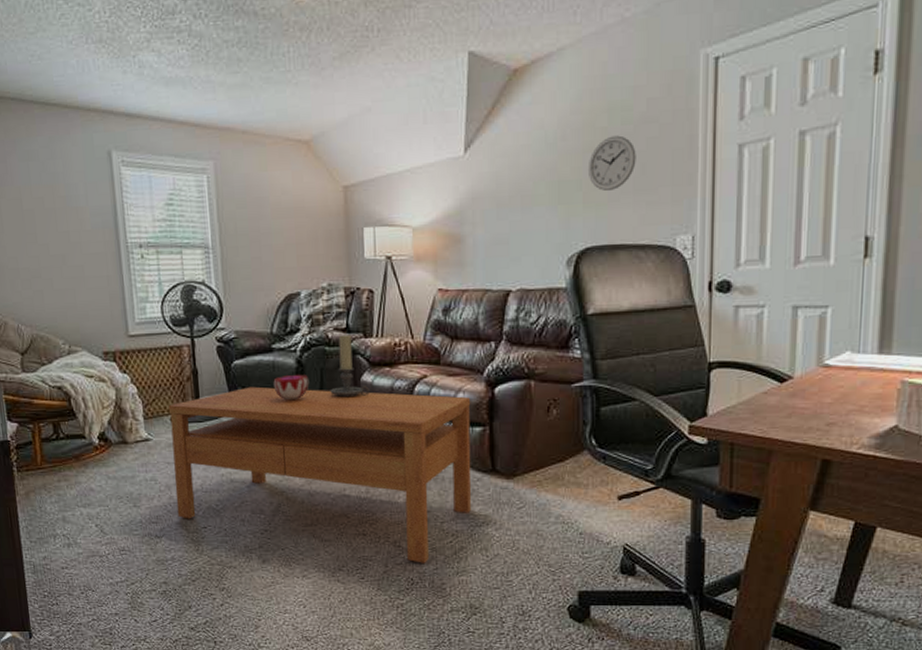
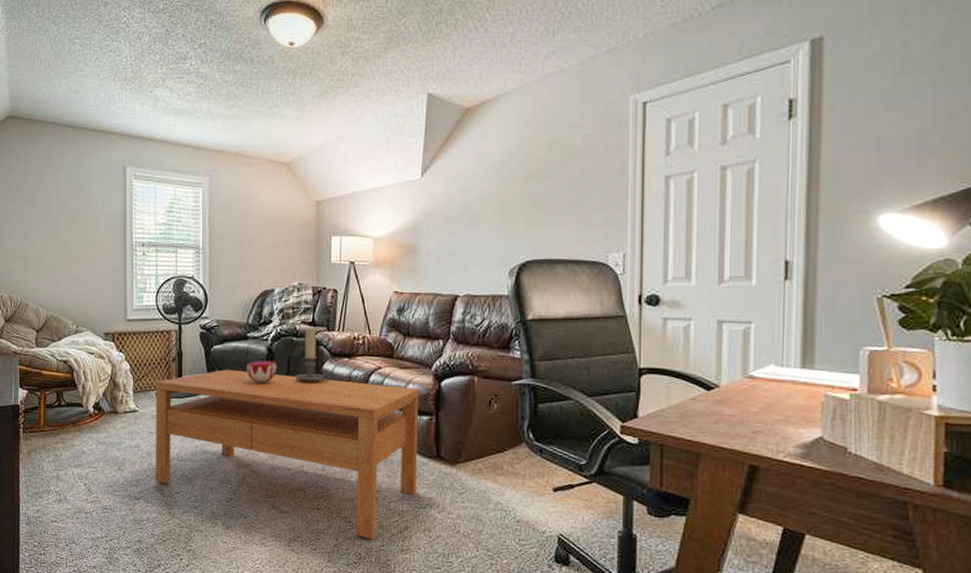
wall clock: present [587,135,636,192] -> none [529,165,573,213]

